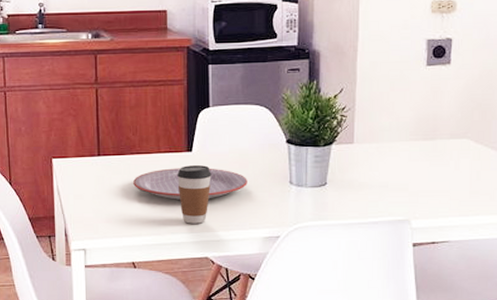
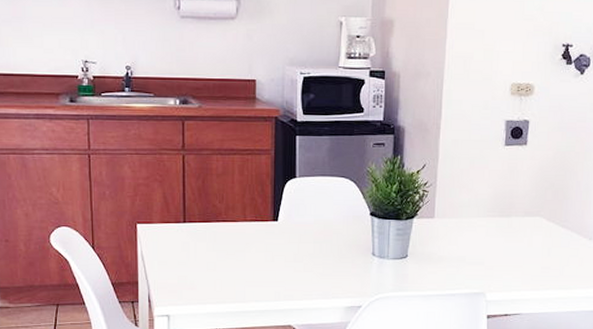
plate: present [133,168,247,200] -> none [219,237,331,268]
coffee cup: present [177,165,212,224] -> none [263,235,296,292]

